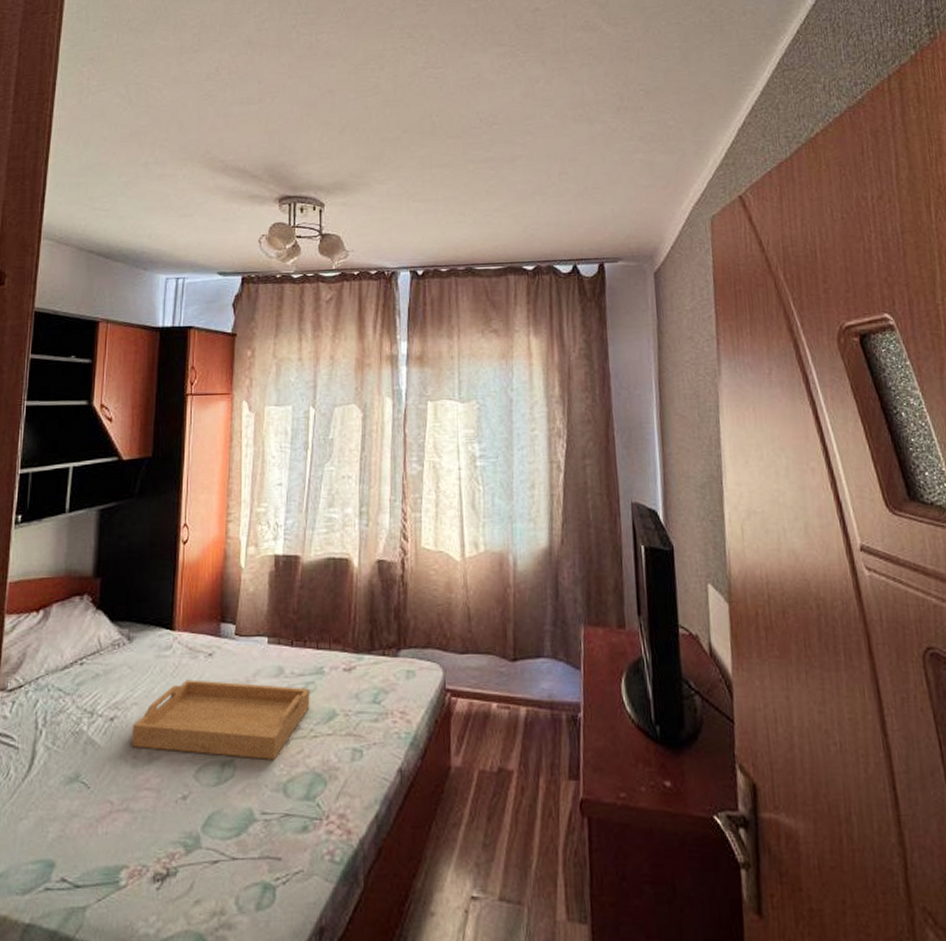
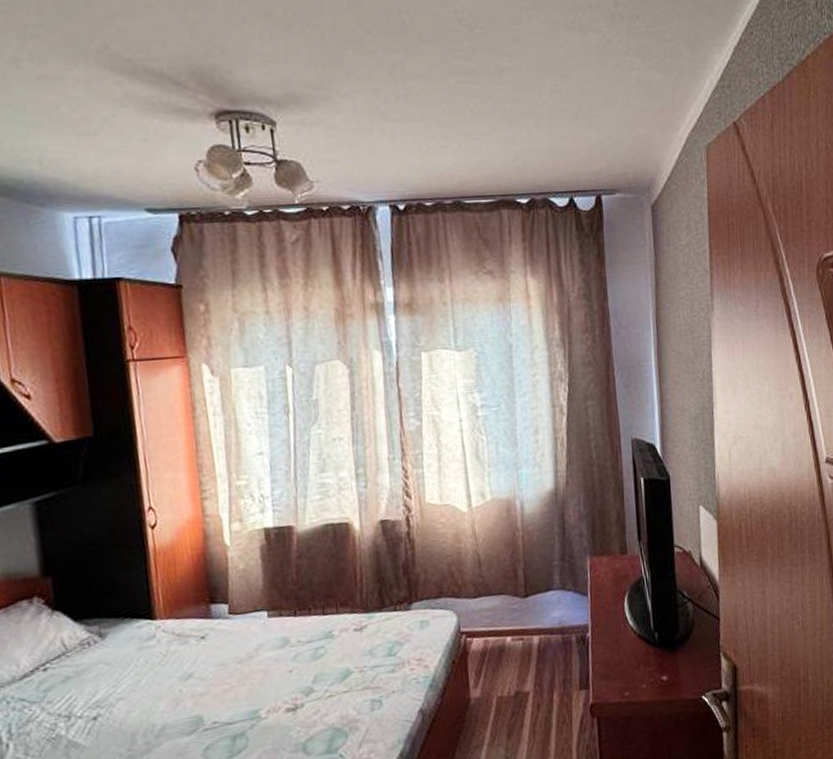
serving tray: present [131,679,310,760] -> none [122,652,322,741]

